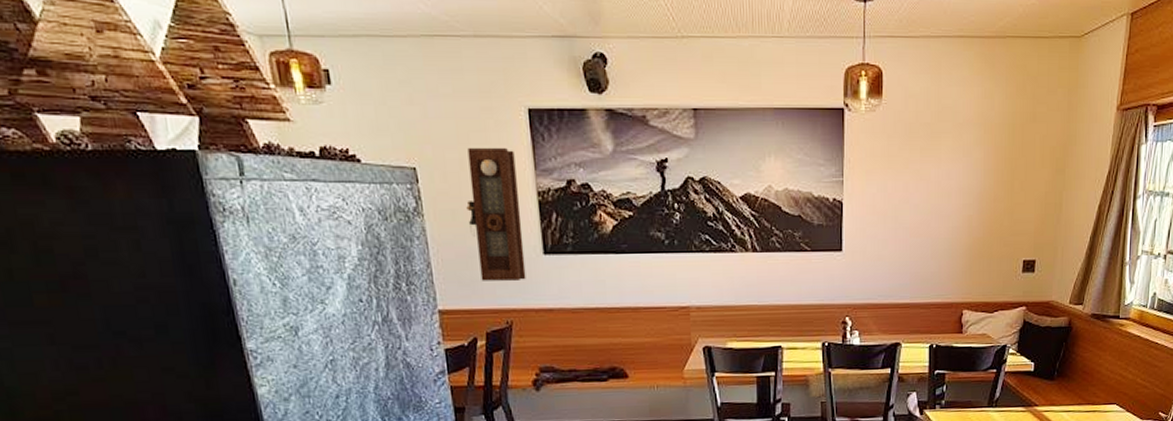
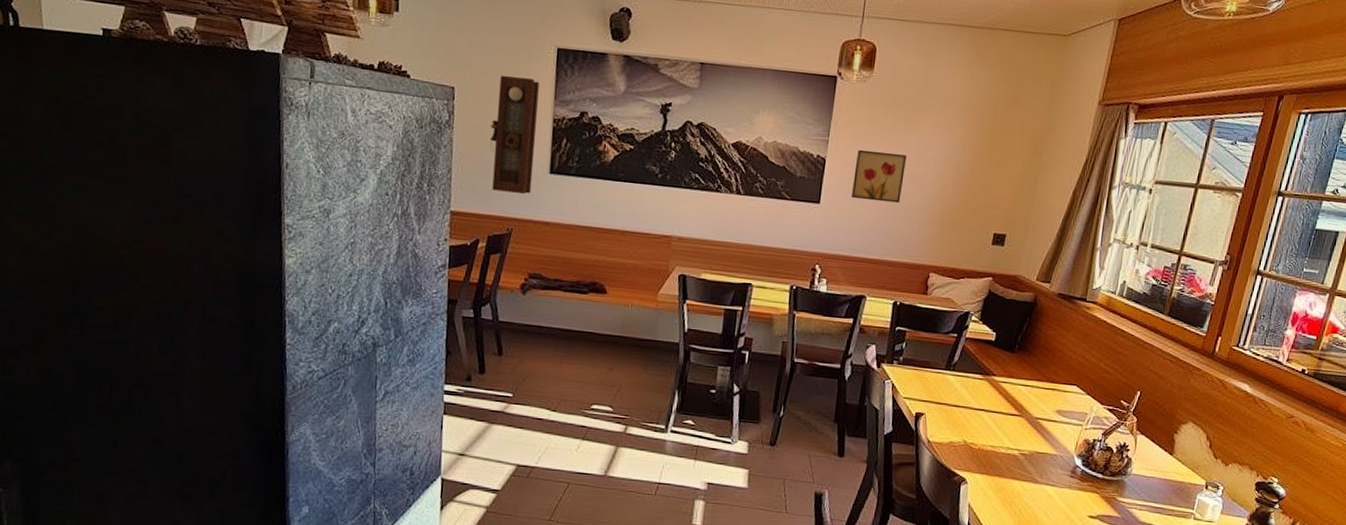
wall art: none [874,187,927,242] -> present [852,149,906,203]

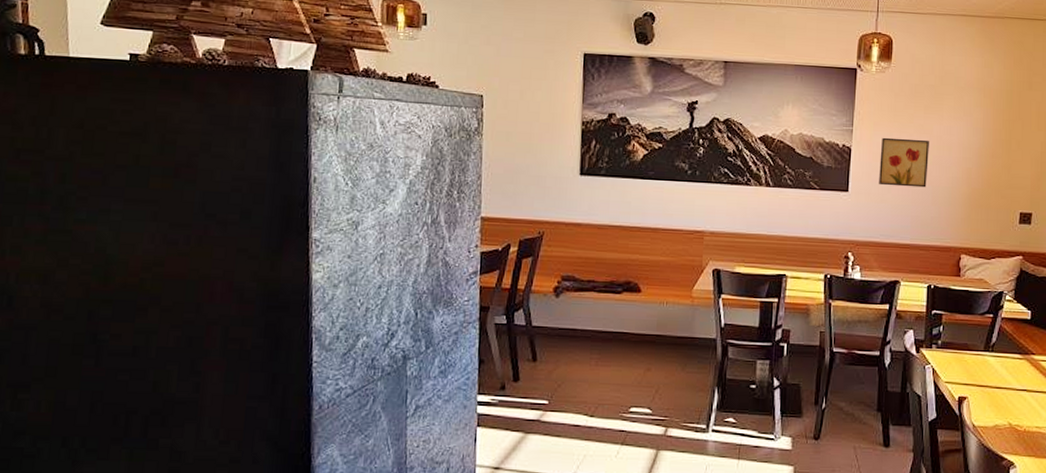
pendulum clock: present [490,75,540,194] -> none [520,81,567,196]

